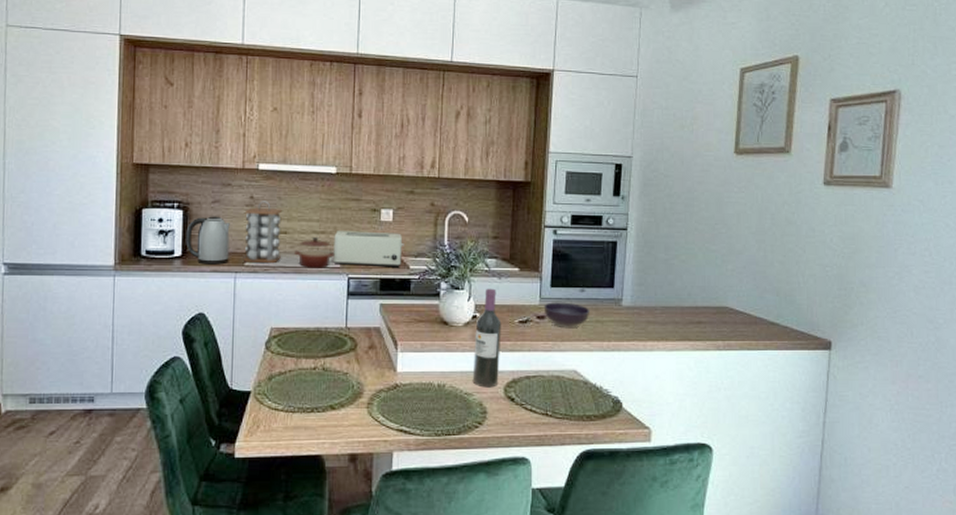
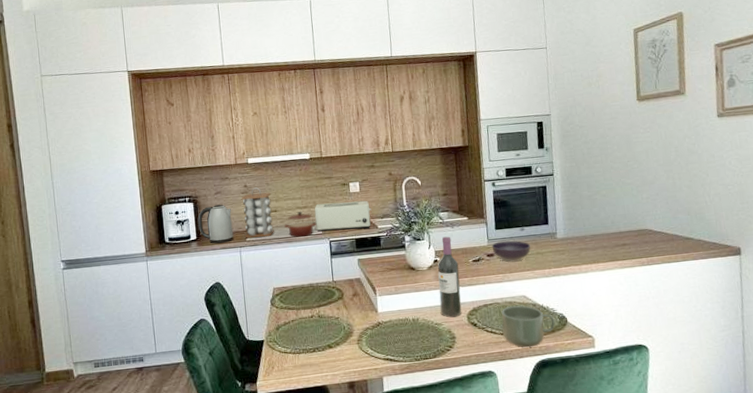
cup: none [544,381,608,434] -> present [501,305,555,348]

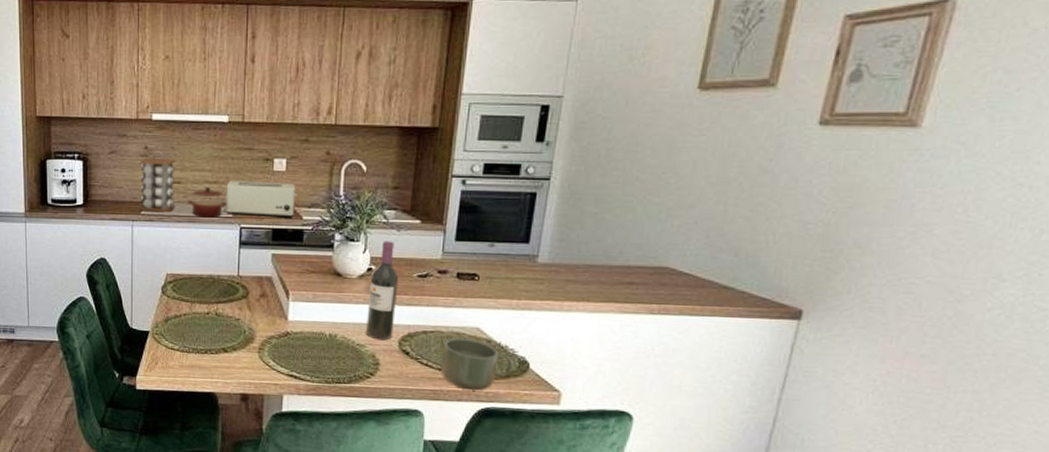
kettle: present [198,204,234,244] -> none [86,166,126,213]
bowl: present [491,240,531,262] -> none [446,256,500,285]

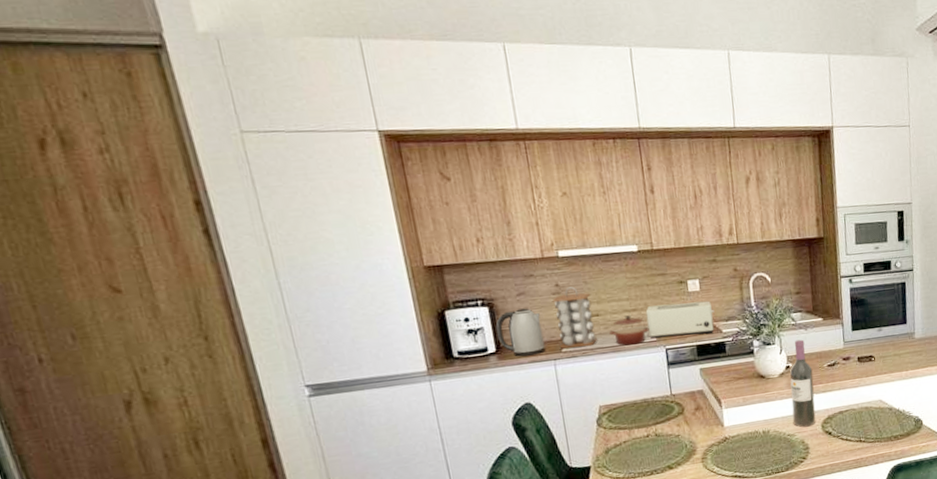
kettle: none [86,166,126,213] -> present [496,308,546,357]
cup: present [440,337,513,391] -> none [857,410,911,453]

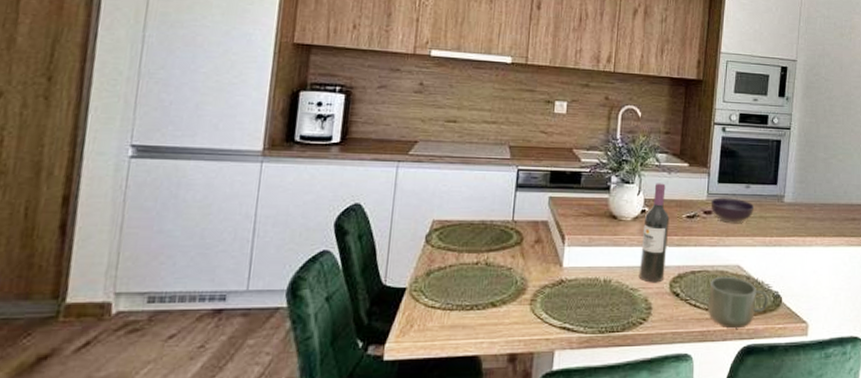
kettle: present [496,308,546,357] -> none [346,101,396,153]
spice rack: present [553,286,597,349] -> none [408,88,454,153]
saucepan: present [609,315,650,346] -> none [463,127,505,160]
toaster: present [645,300,715,339] -> none [503,121,577,160]
bowl: none [847,342,889,365] -> present [710,197,755,224]
cup: none [857,410,911,453] -> present [707,276,768,329]

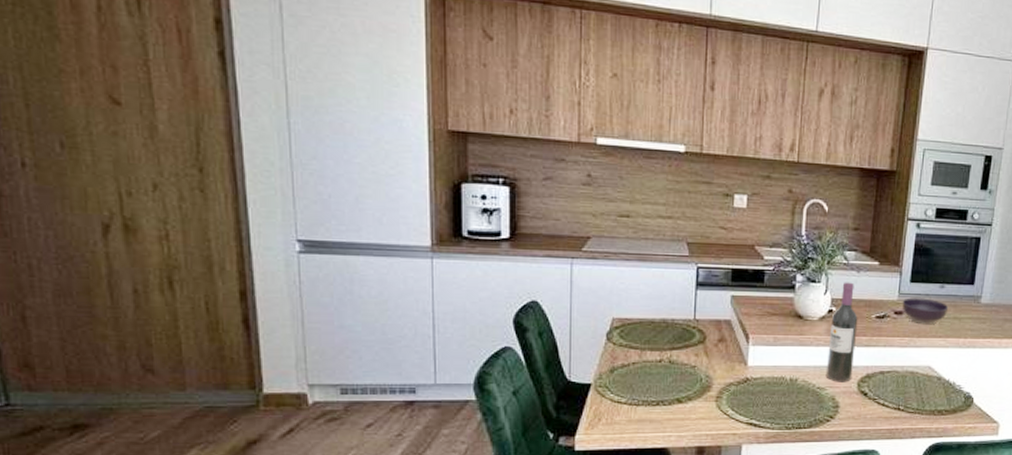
cup: present [707,276,768,329] -> none [896,376,960,427]

